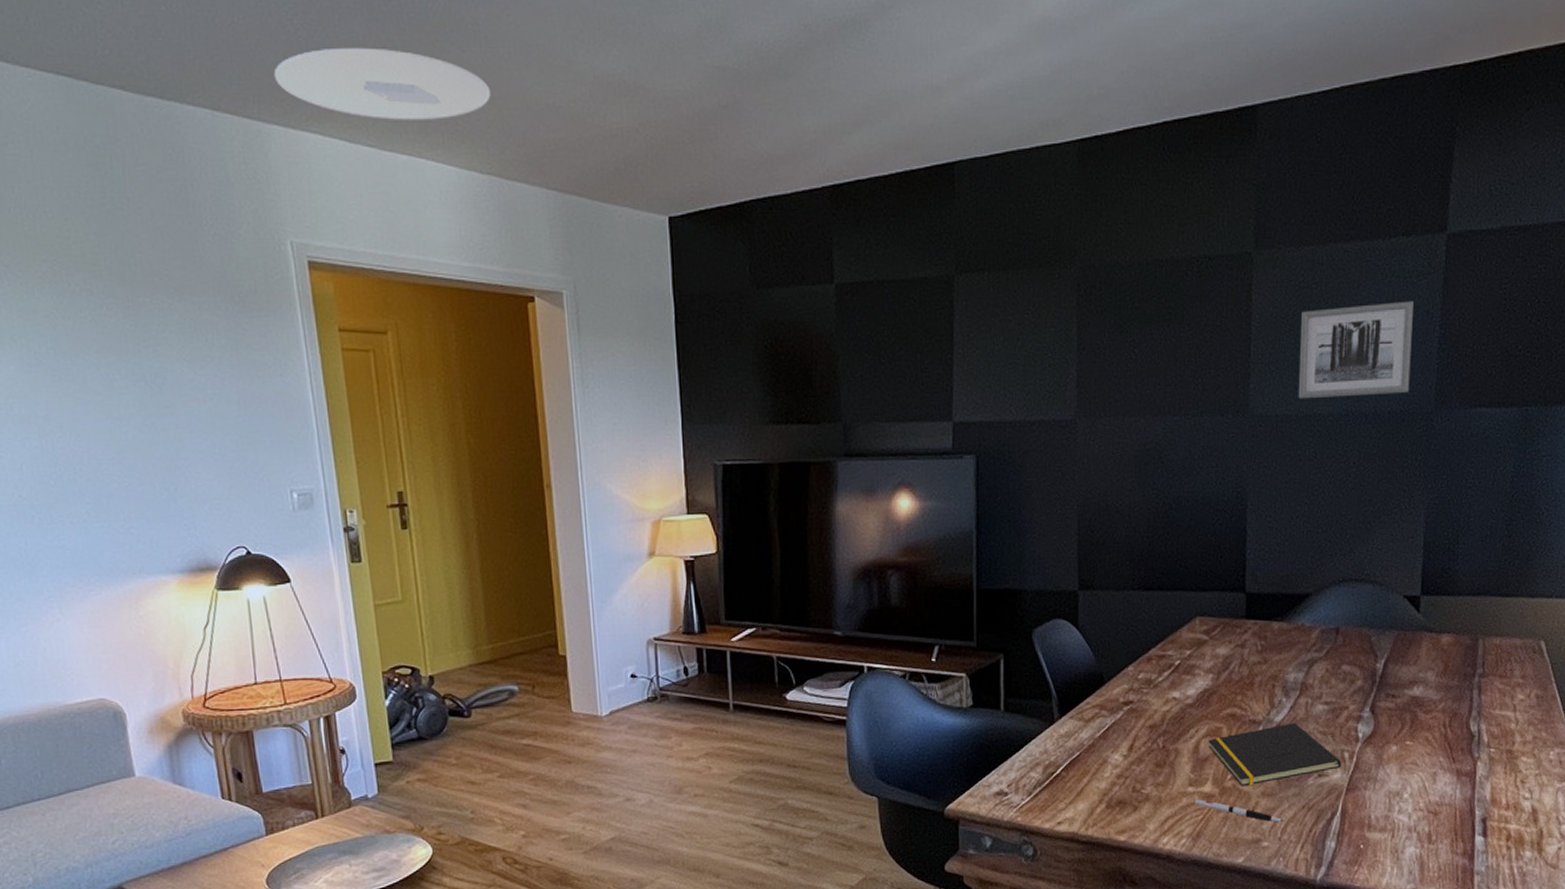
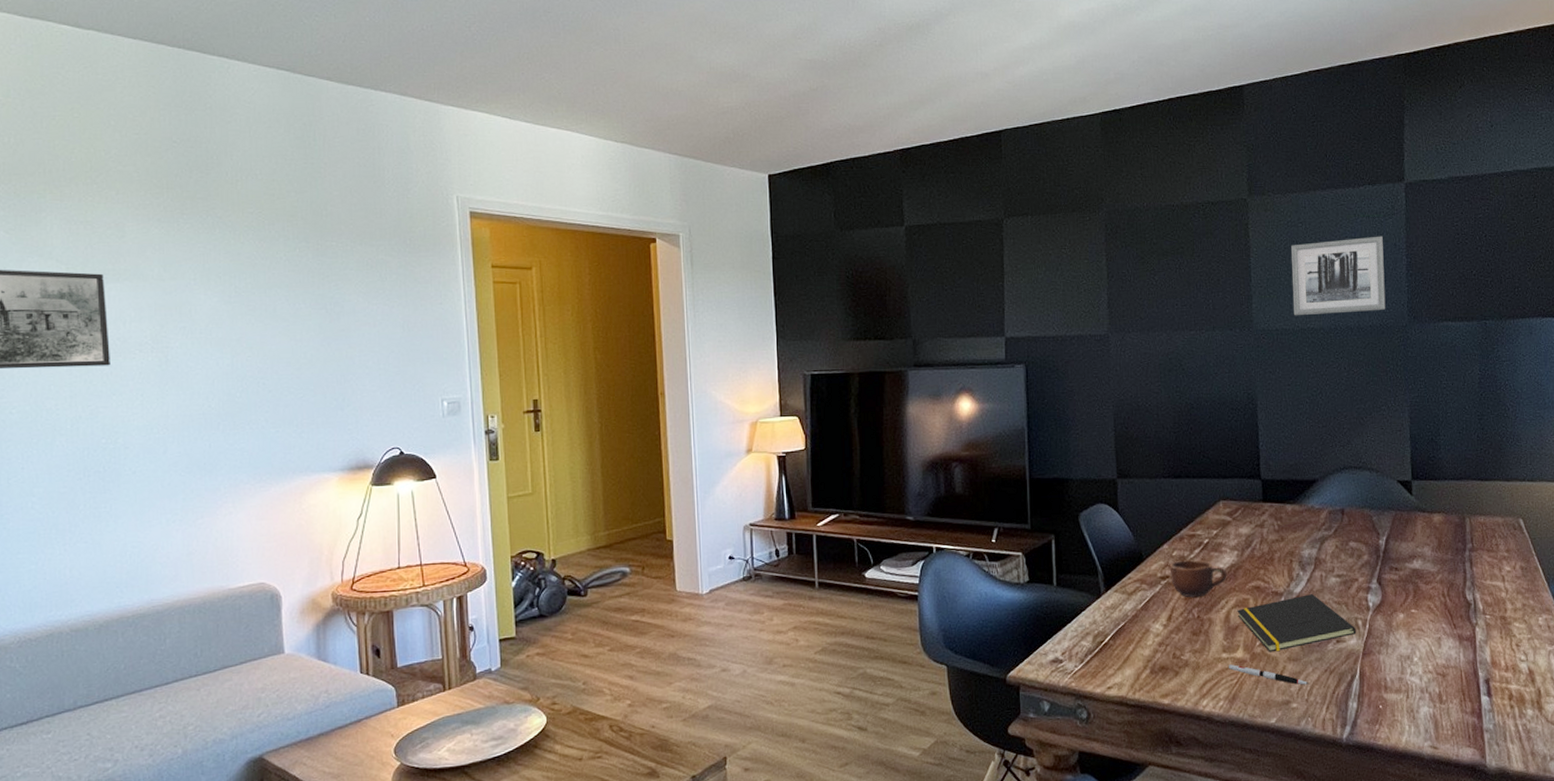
ceiling light: present [273,47,491,120] -> none [452,47,626,102]
mug: none [1135,684,1199,726] -> present [1170,560,1227,598]

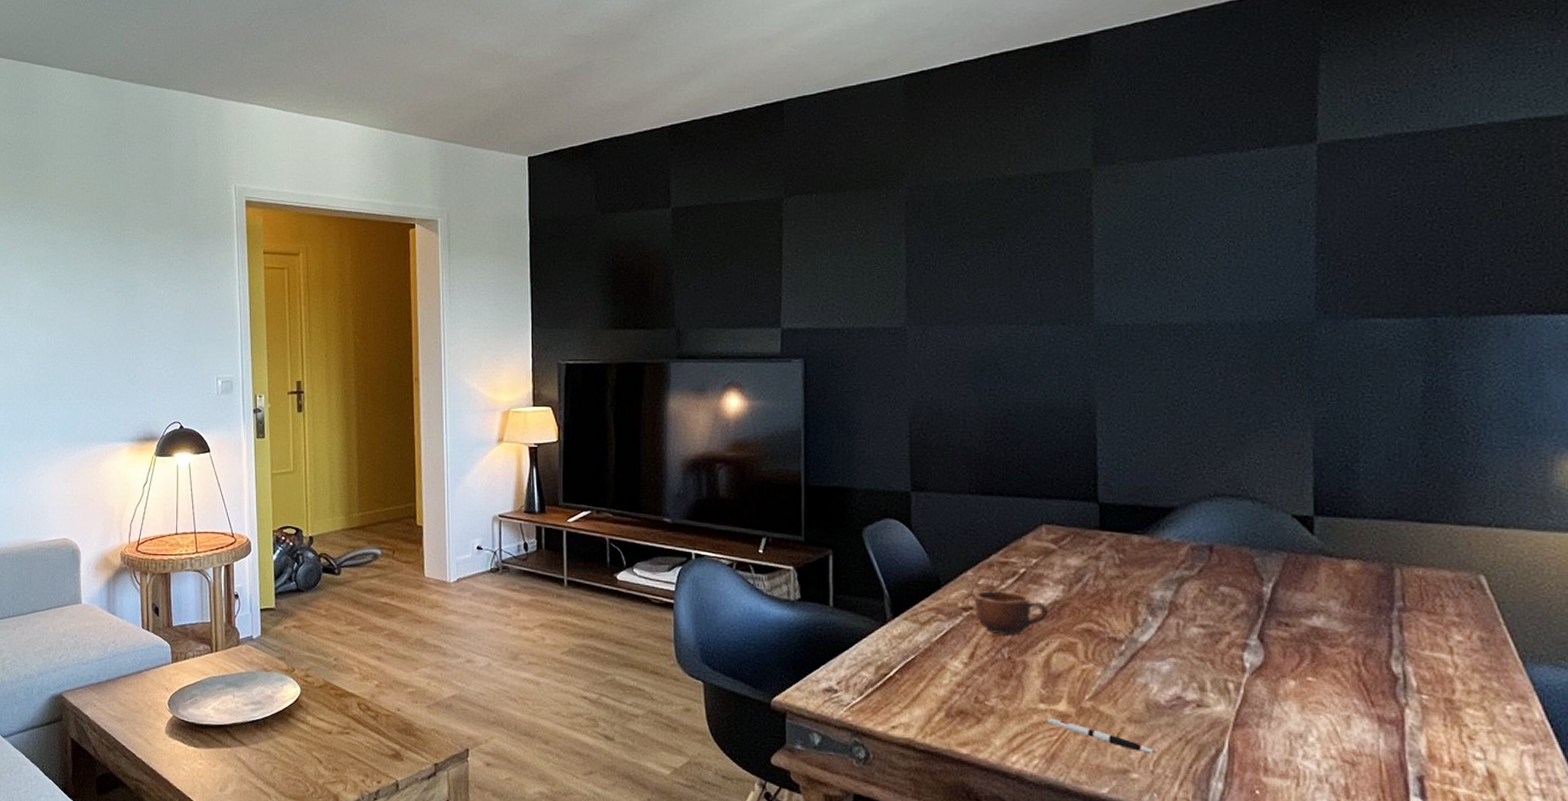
notepad: present [1237,594,1357,652] -> none [1060,645,1226,710]
wall art: present [1291,236,1386,316] -> none [1149,210,1283,309]

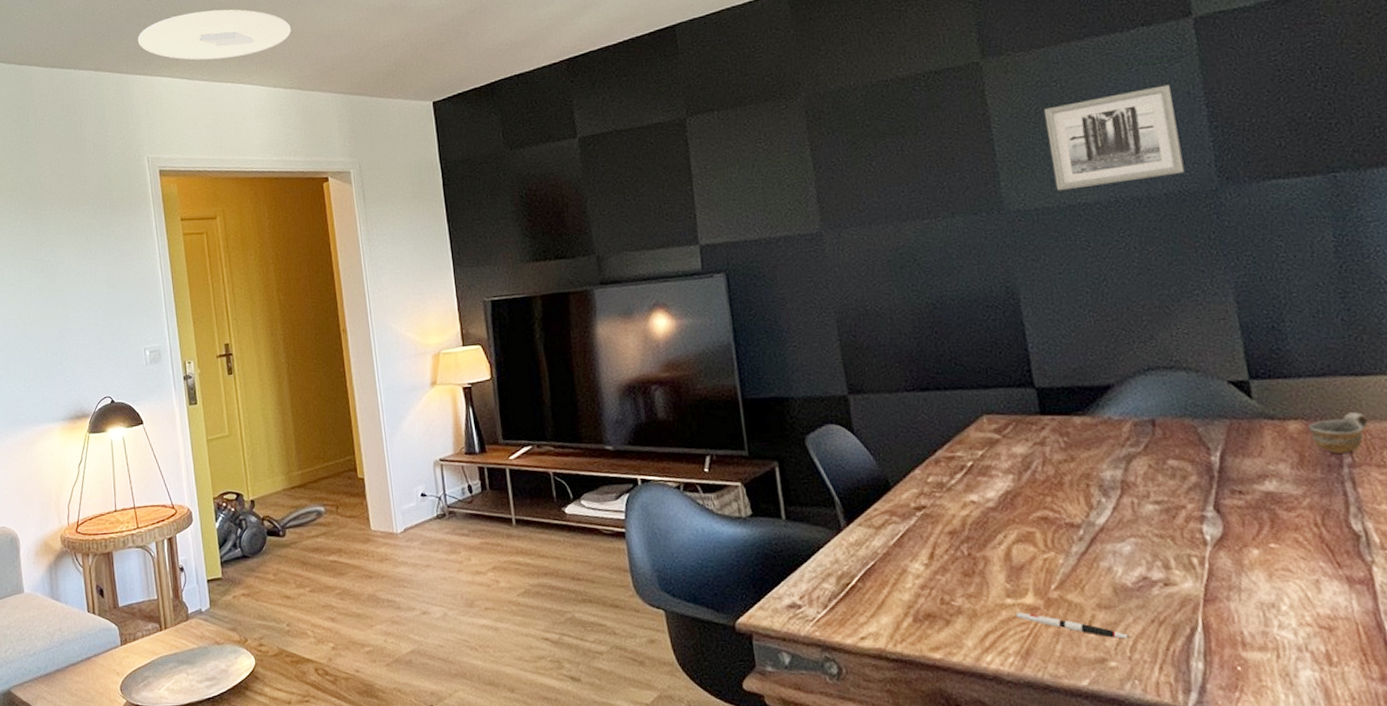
ceiling light: none [234,40,391,93] -> present [137,9,291,61]
mug: present [975,591,1049,635] -> none [926,486,1002,532]
wall art: none [1149,210,1283,309] -> present [1044,84,1185,191]
cup: none [1364,558,1426,597] -> present [1307,412,1369,454]

